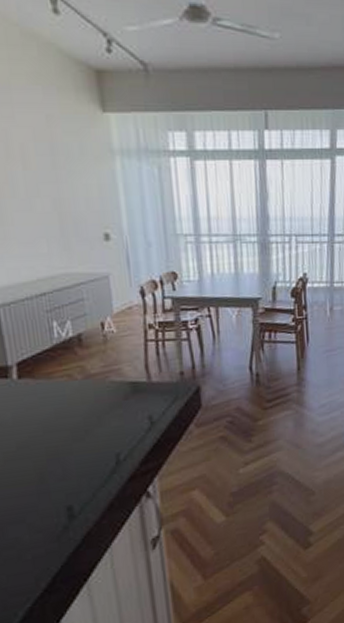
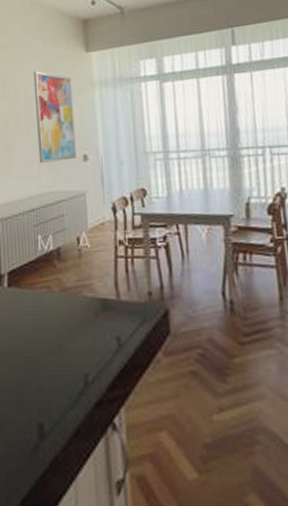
wall art: none [32,126,96,240] -> present [33,71,76,163]

